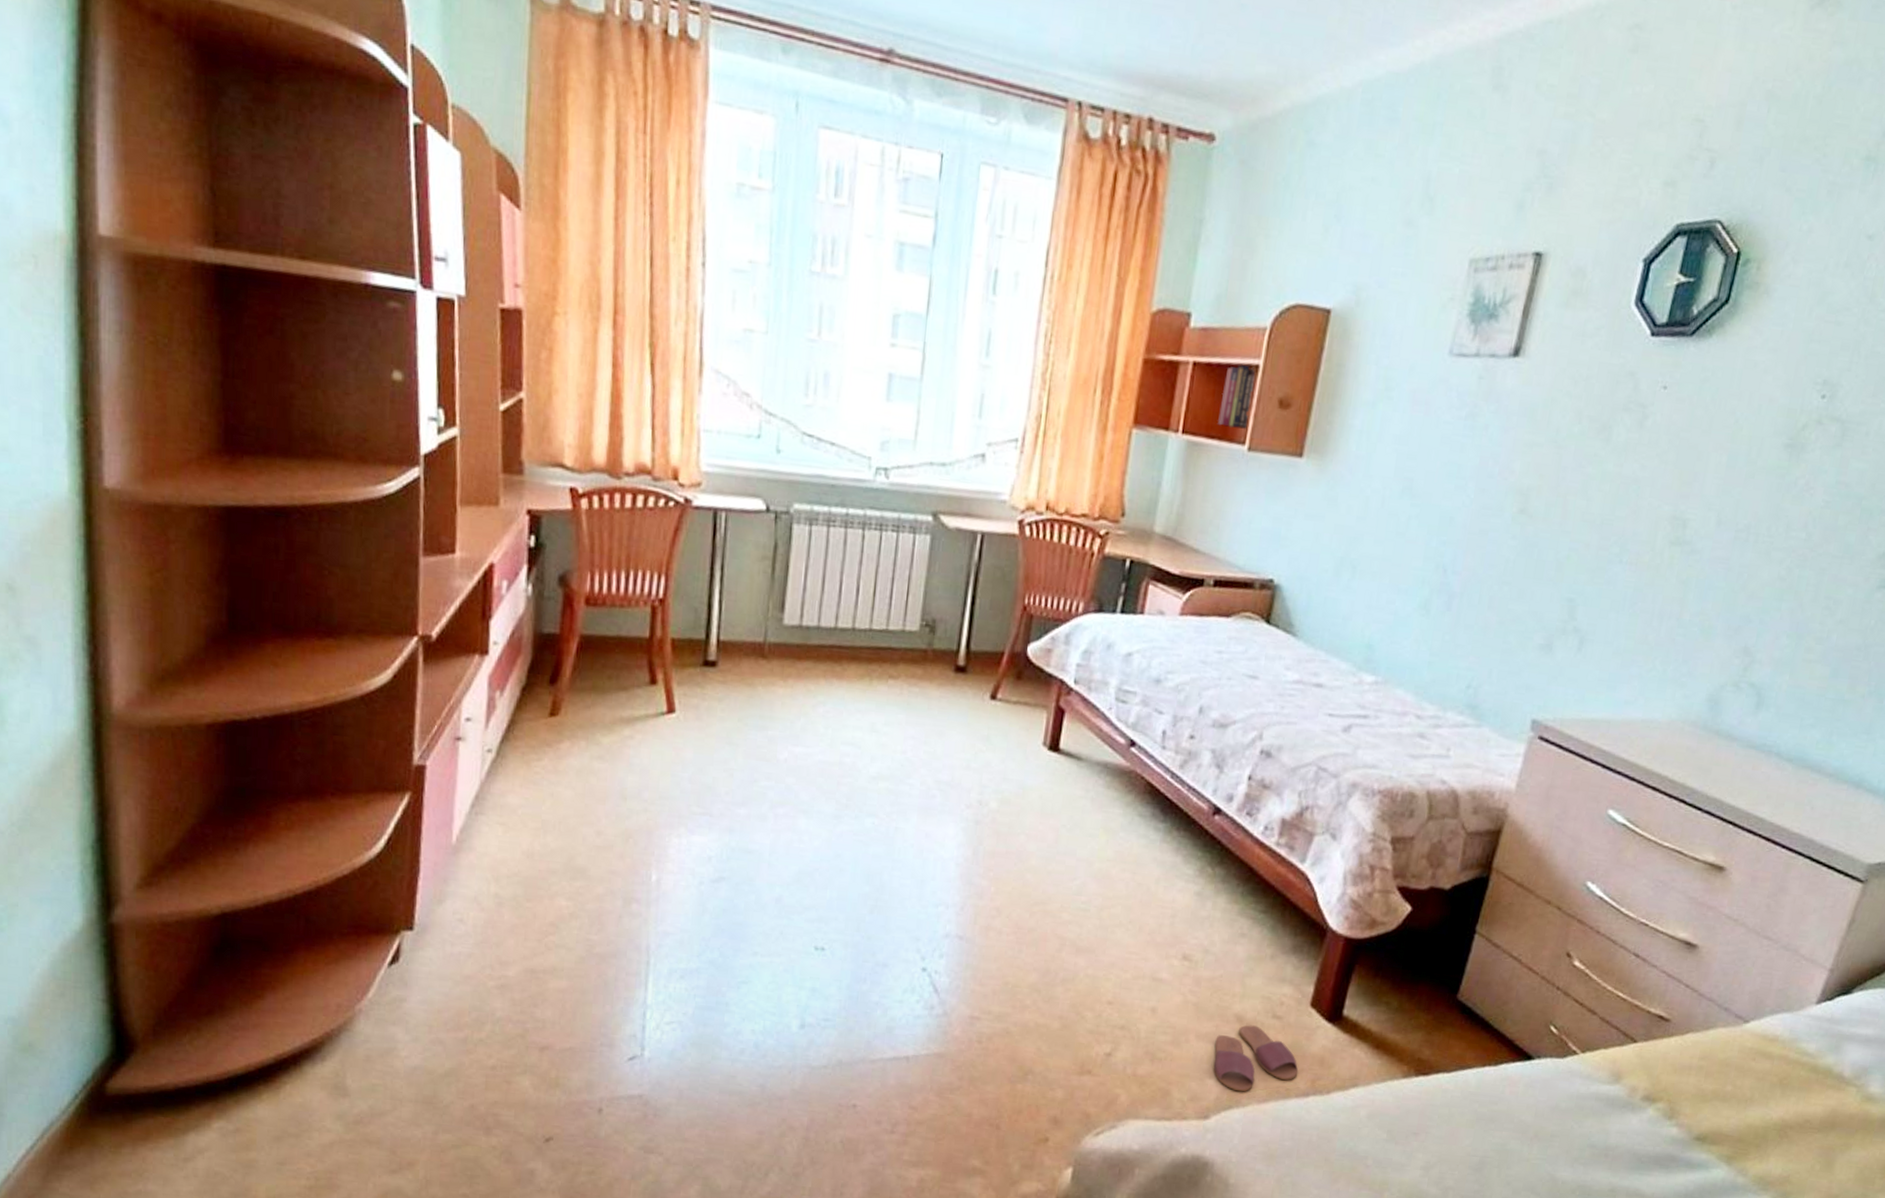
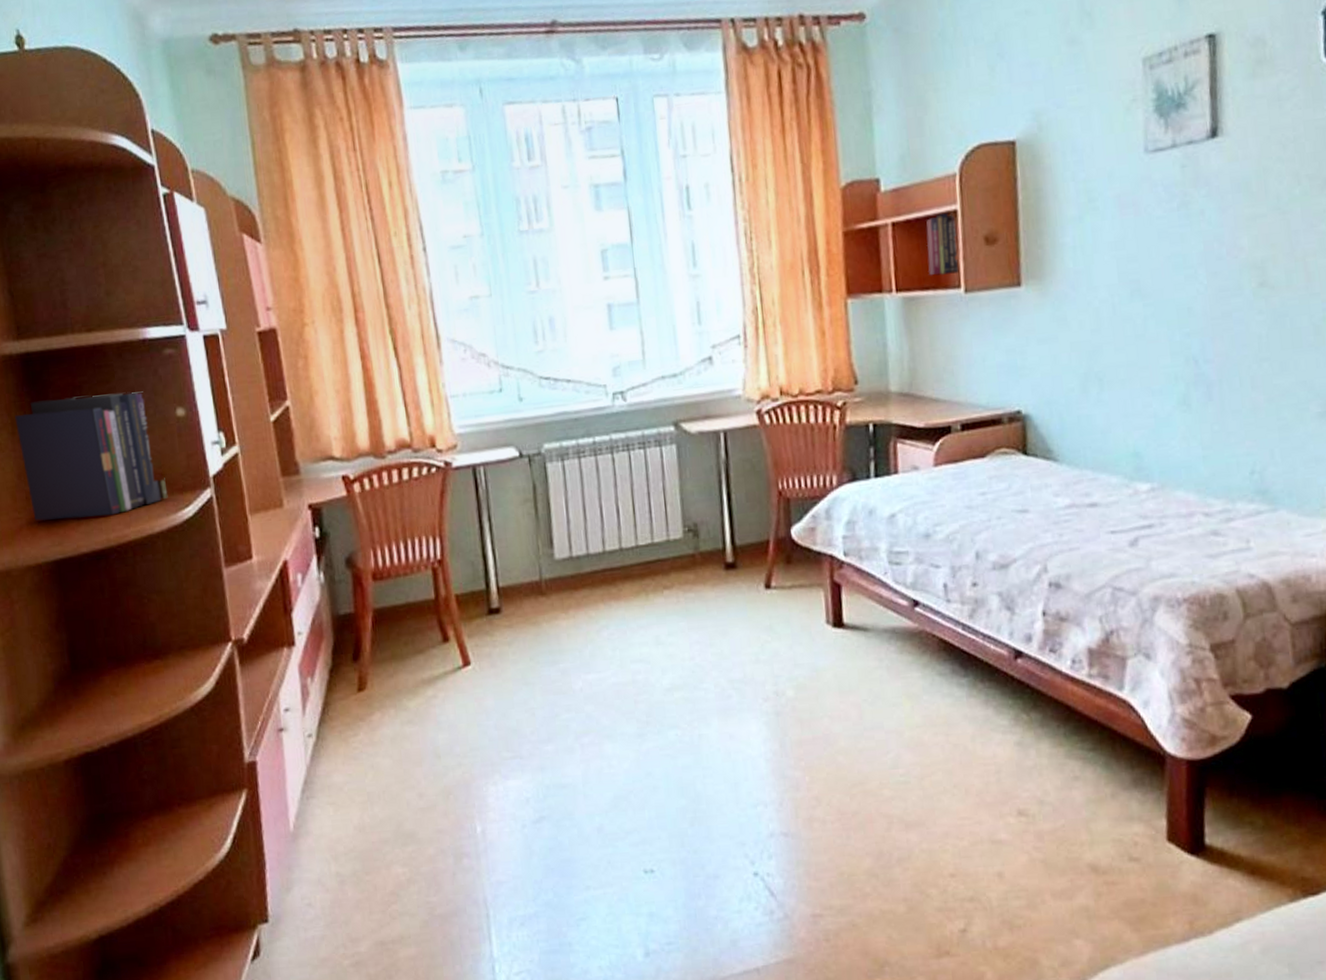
books: none [199,322,369,472] -> present [15,391,168,521]
slippers: present [1213,1025,1299,1092] -> none [1073,872,1172,948]

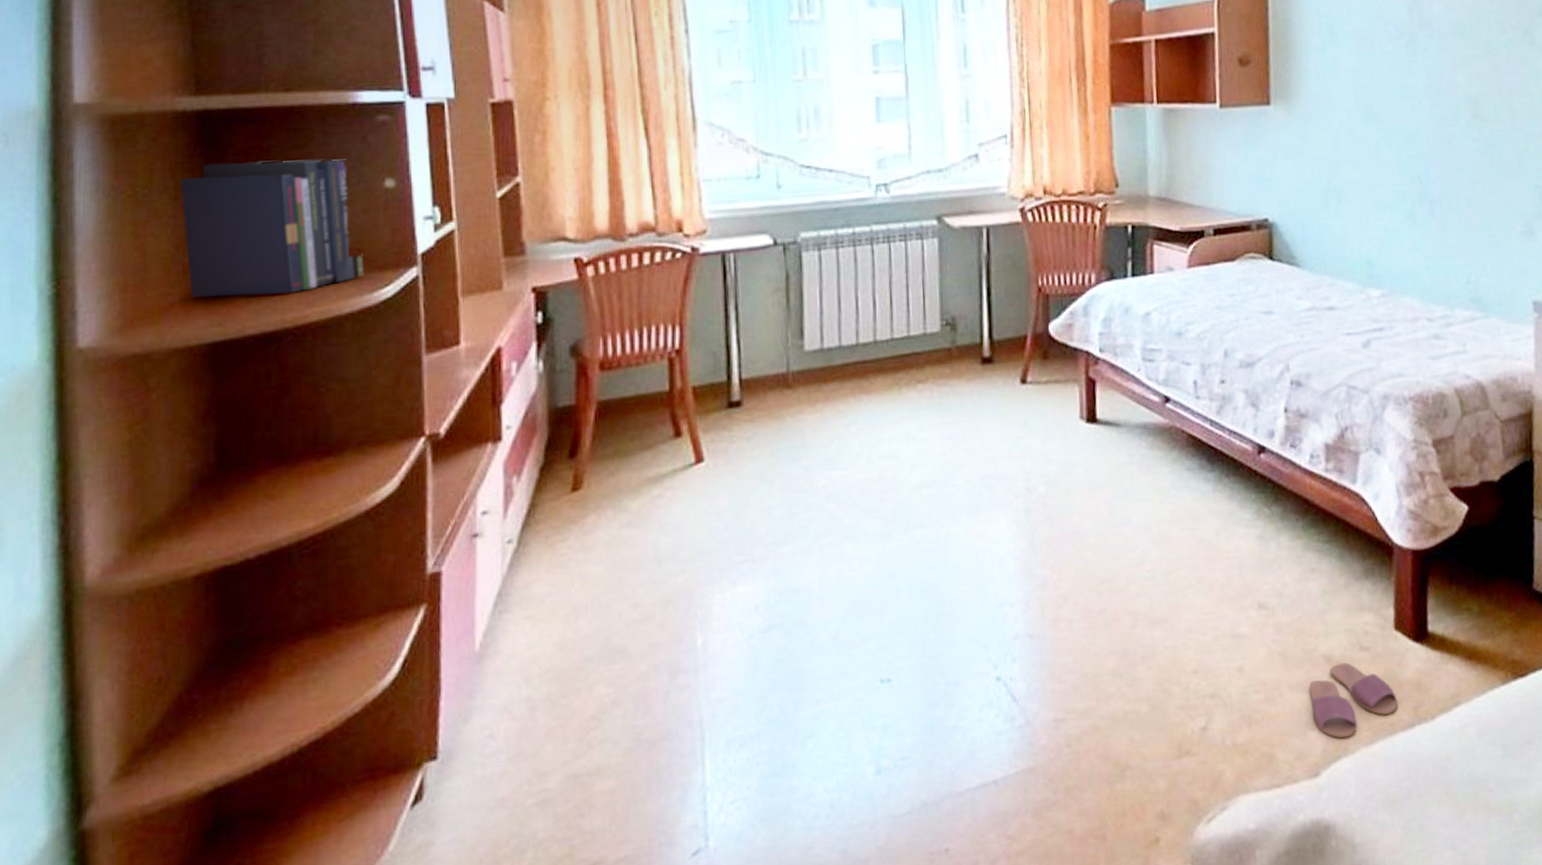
books: present [926,211,960,276] -> none [1186,33,1216,91]
slippers: none [1073,872,1172,948] -> present [1309,662,1399,739]

